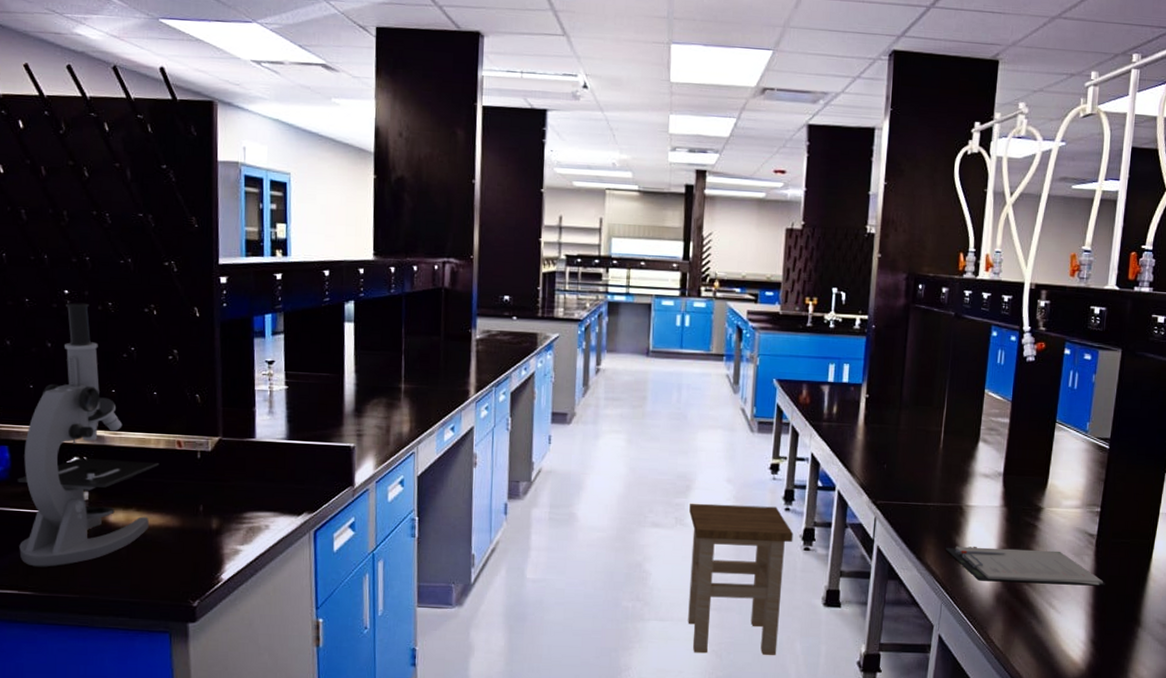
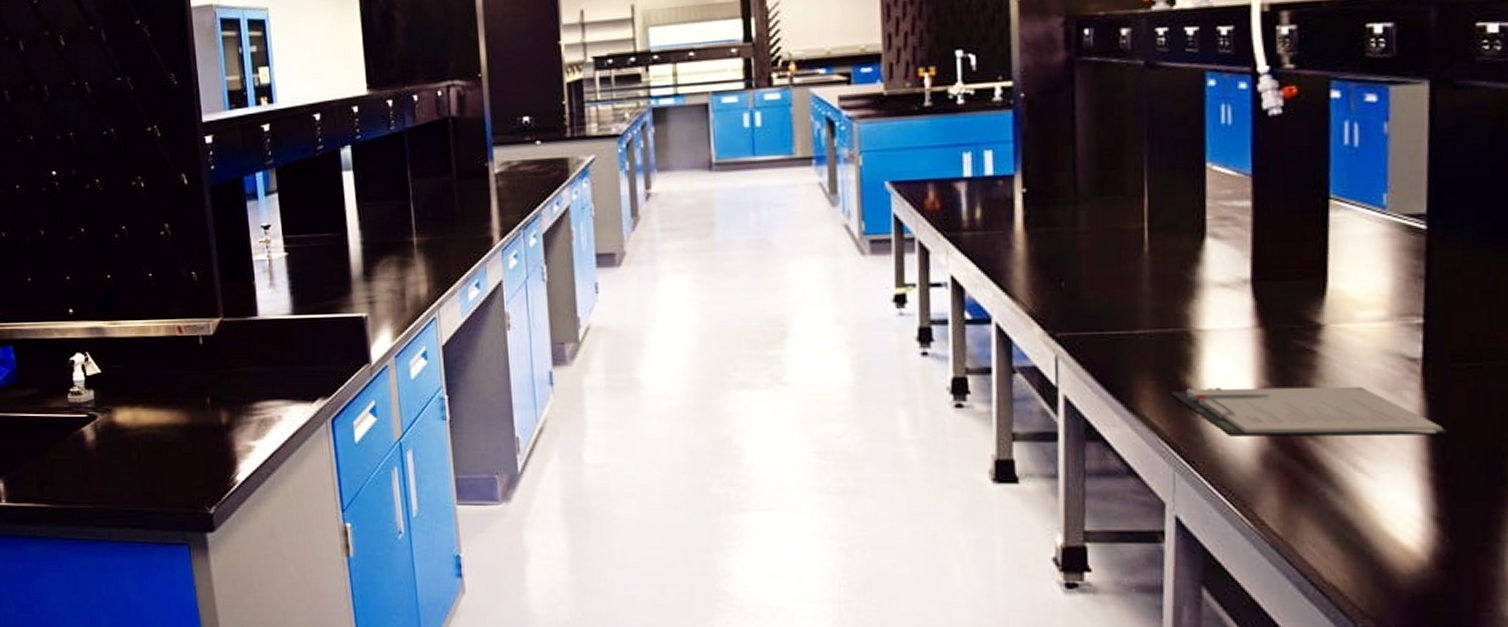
microscope: present [17,302,160,568] -> none [24,182,162,478]
stool: present [688,503,794,655] -> none [787,351,938,552]

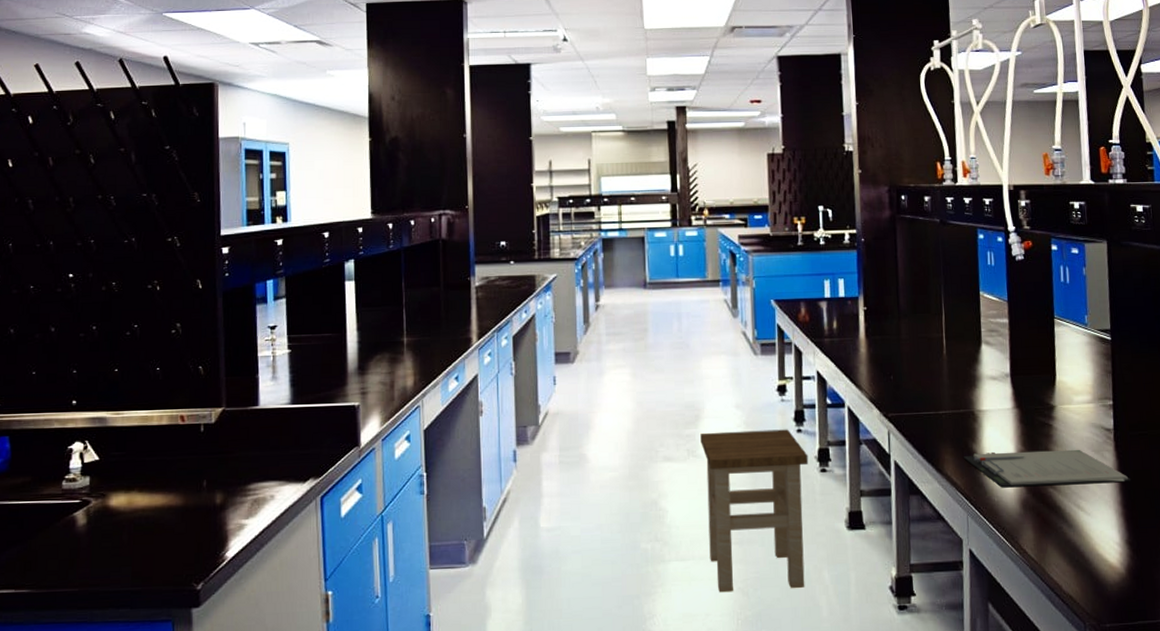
stool: none [787,351,938,552] -> present [700,429,809,593]

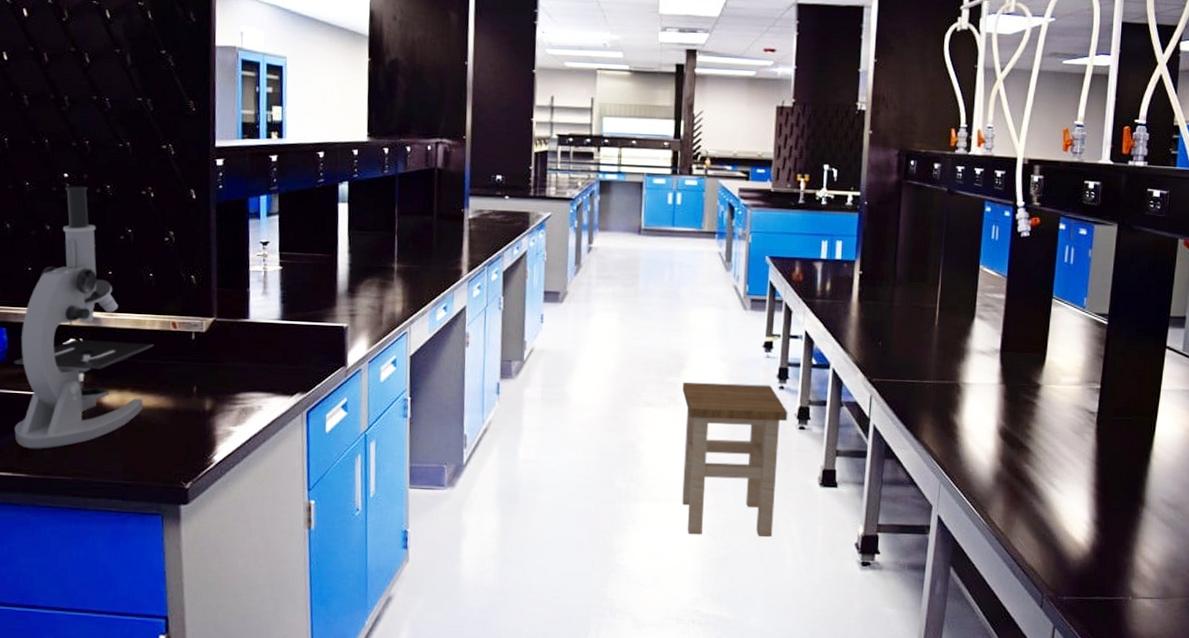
microscope: none [17,285,162,563] -> present [14,185,154,450]
clipboard: present [963,449,1132,488] -> none [942,424,1108,465]

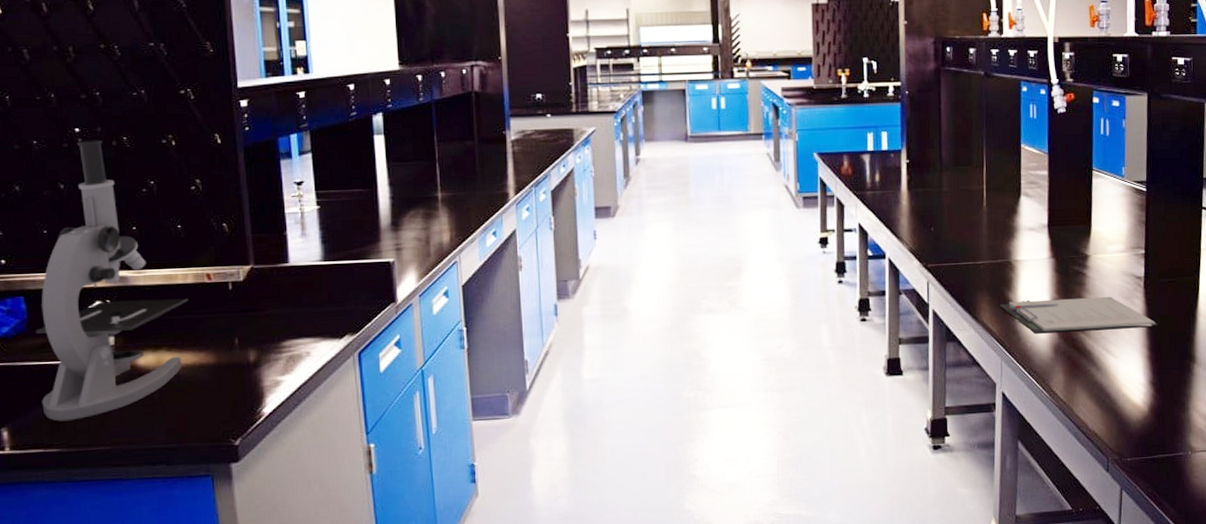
stool: present [682,381,788,537] -> none [742,280,849,437]
clipboard: none [942,424,1108,465] -> present [999,296,1158,334]

